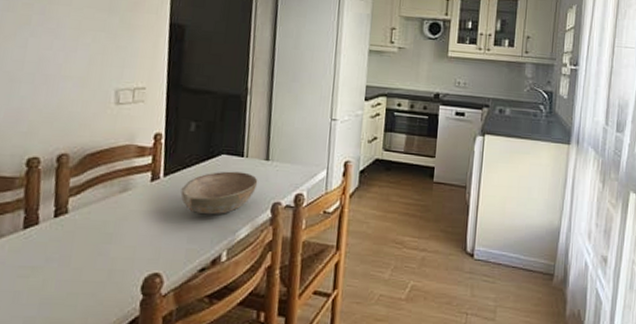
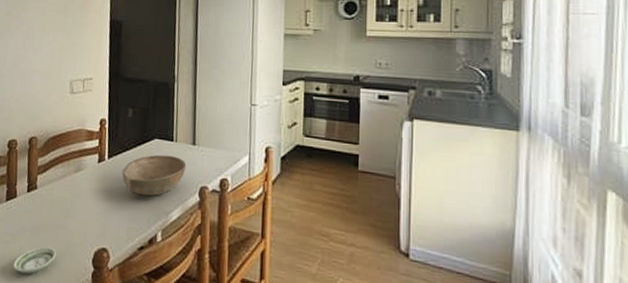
saucer: none [32,277,94,310] -> present [12,246,56,274]

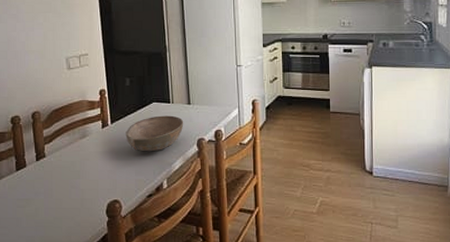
saucer: present [12,246,56,274] -> none [30,205,71,231]

